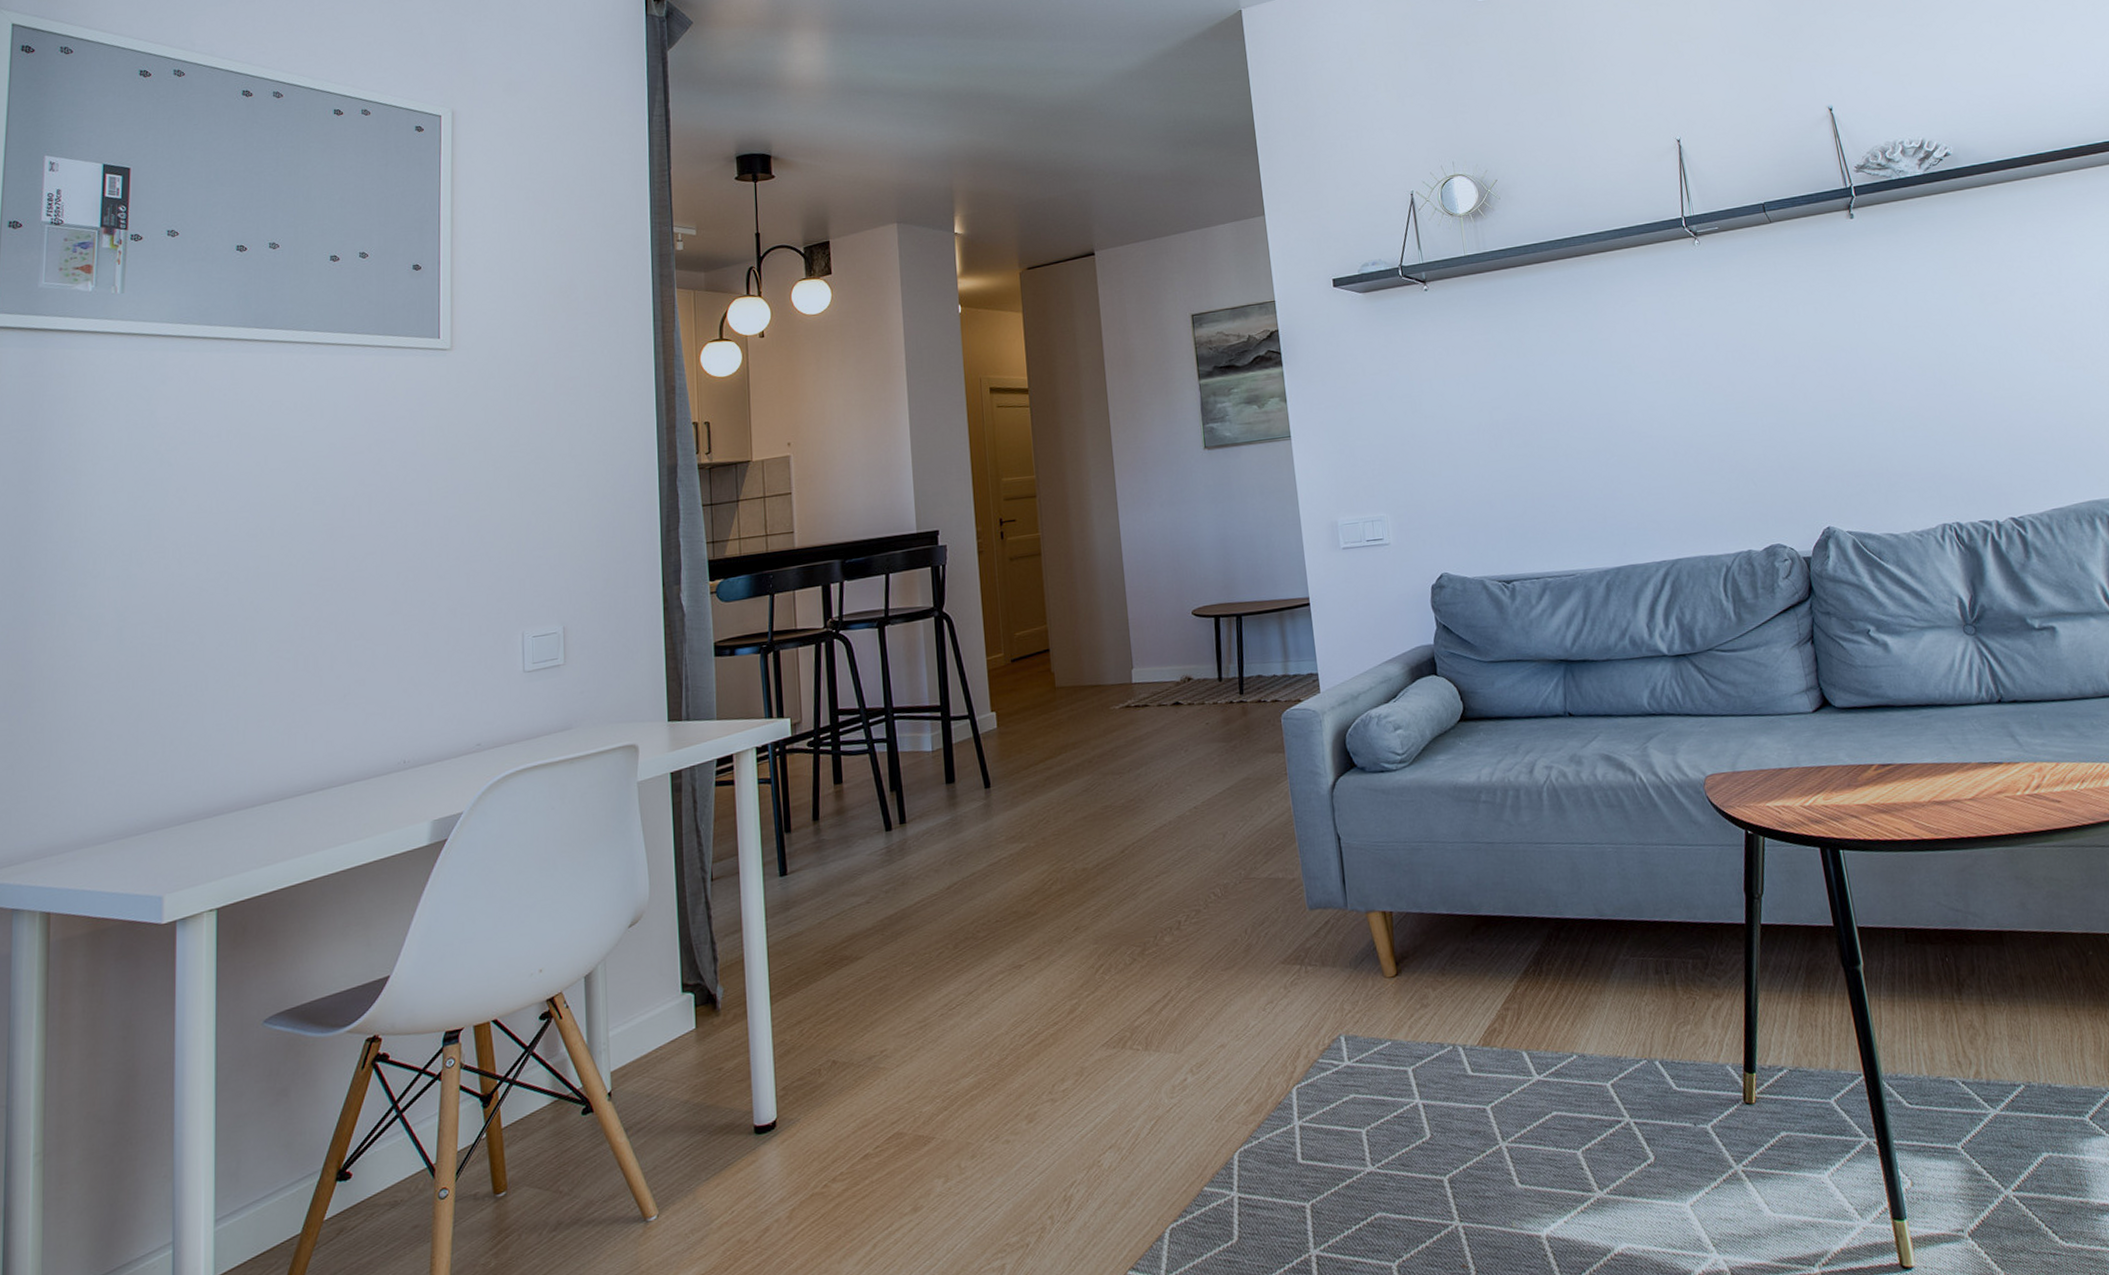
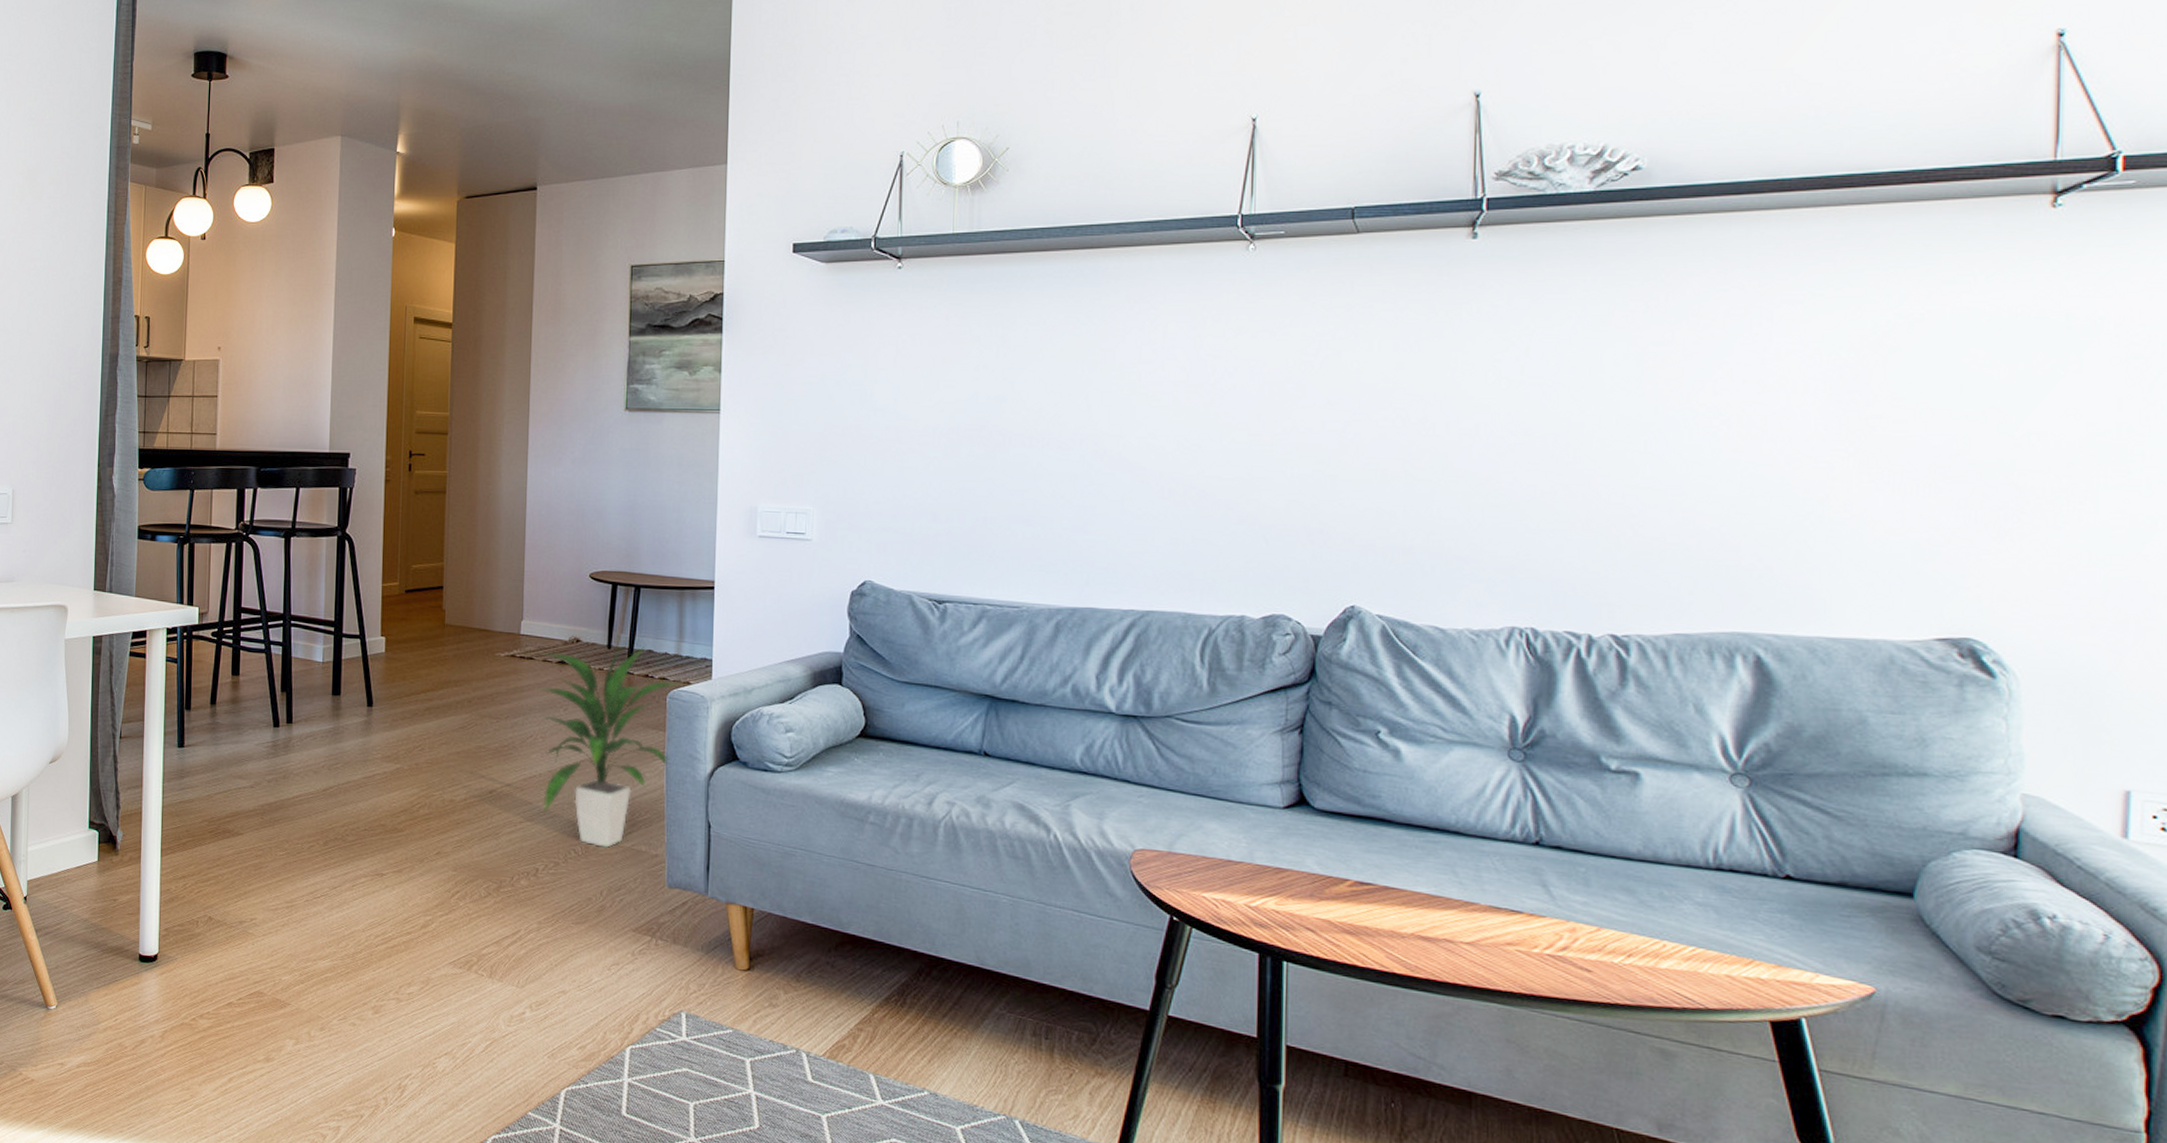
indoor plant: none [1152,673,1295,884] -> present [537,643,683,848]

